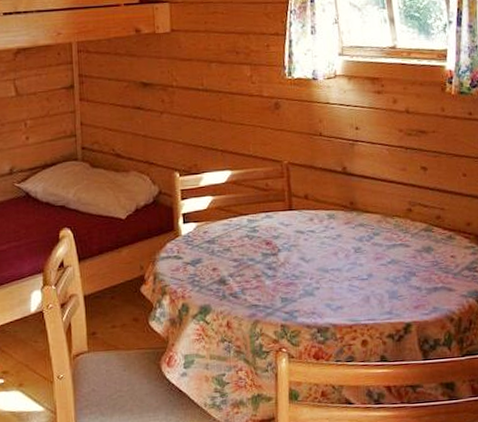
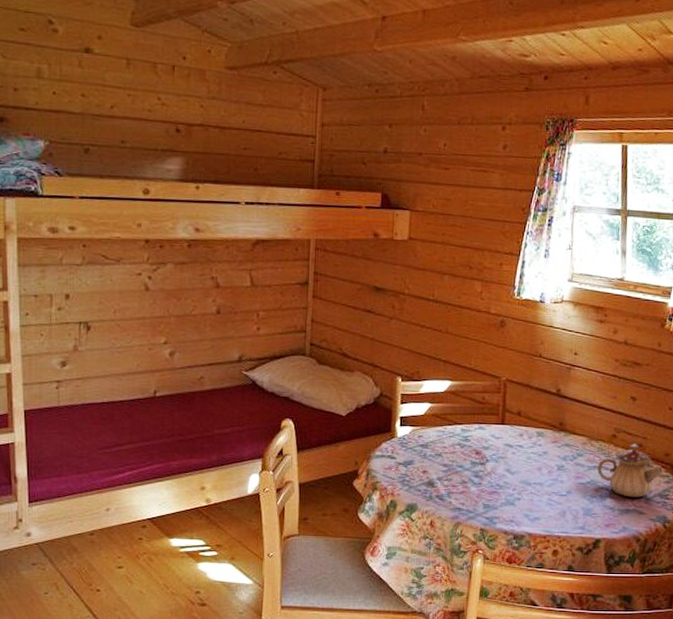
teapot: none [396,215,467,274] -> present [597,443,663,498]

